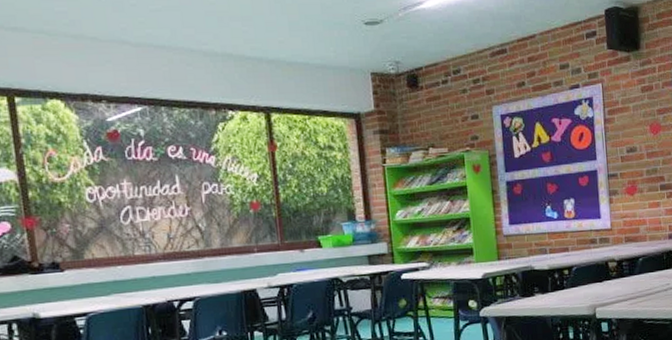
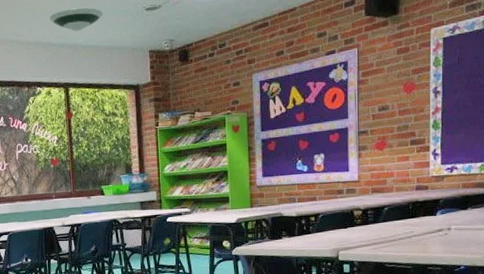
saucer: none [241,15,313,44] -> present [49,7,104,32]

